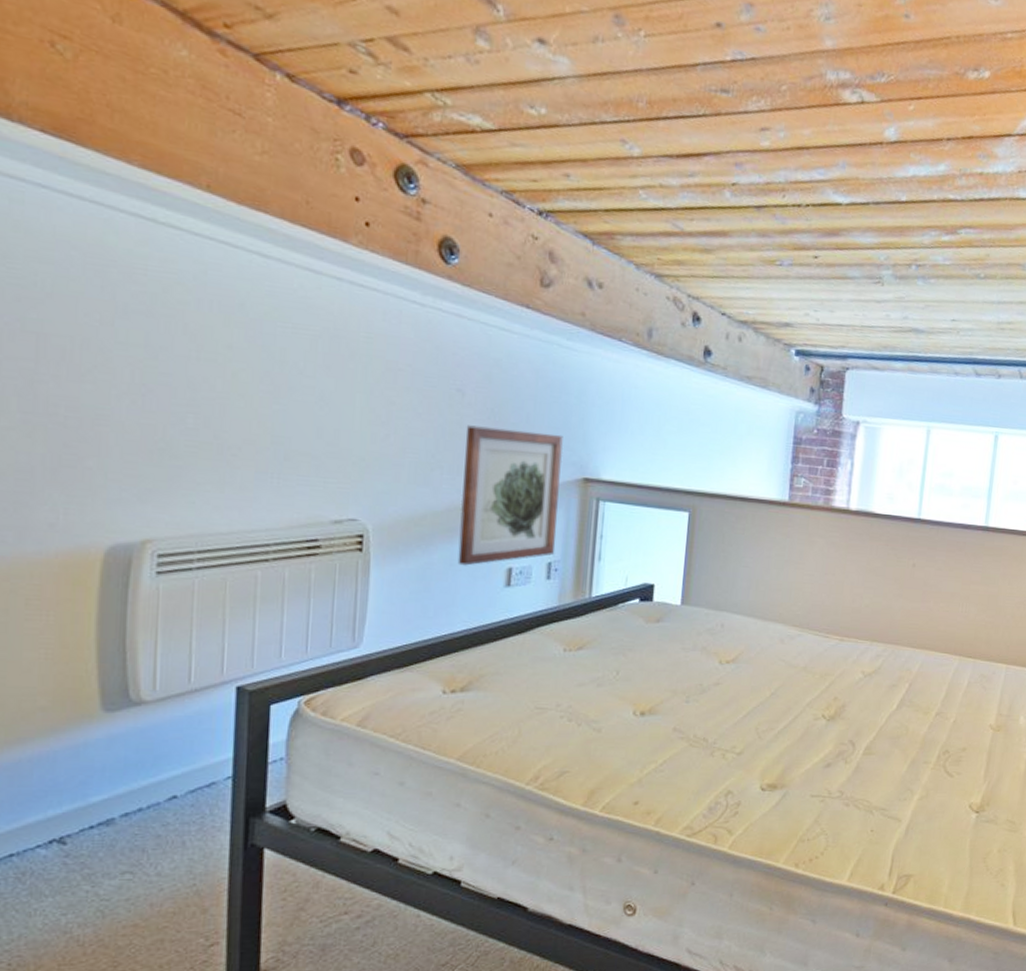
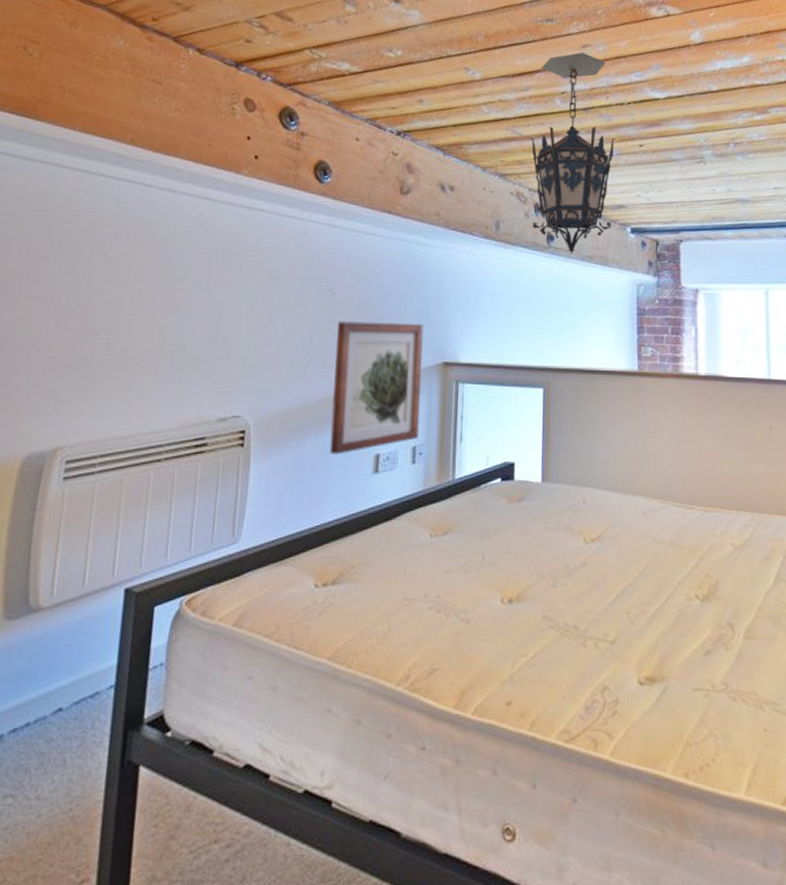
hanging lantern: none [688,136,789,373] -> present [529,52,616,254]

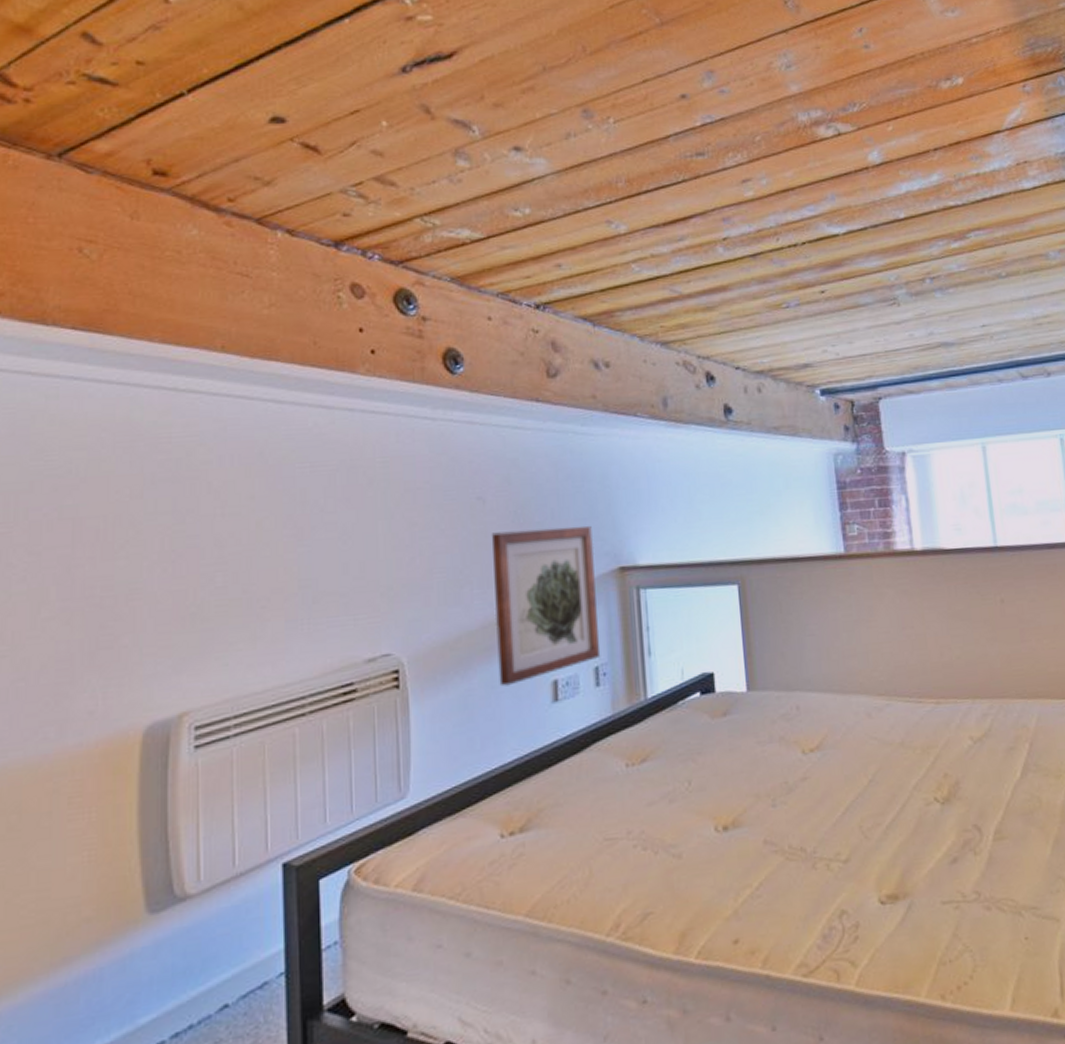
hanging lantern: present [529,52,616,254] -> none [691,188,798,427]

